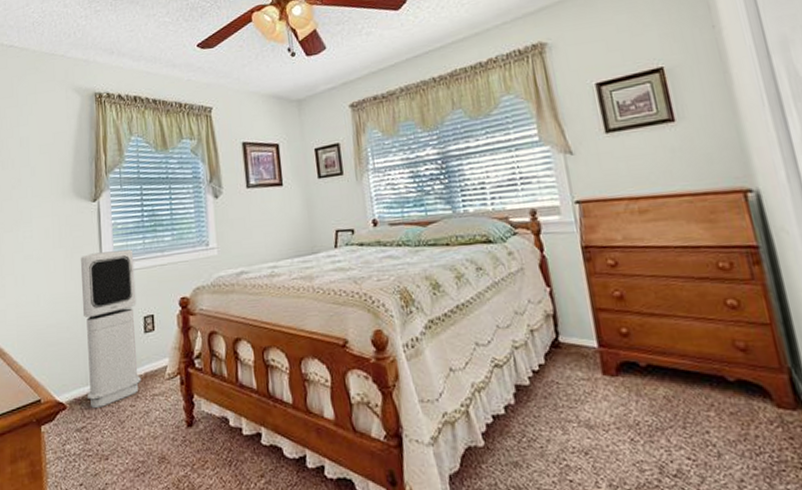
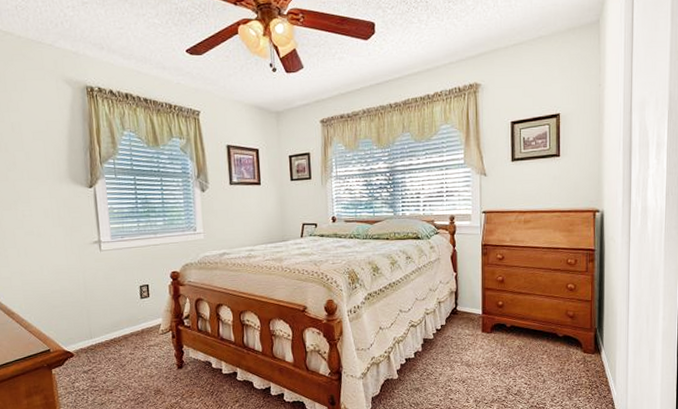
air purifier: present [80,249,142,408] -> none [79,231,139,355]

